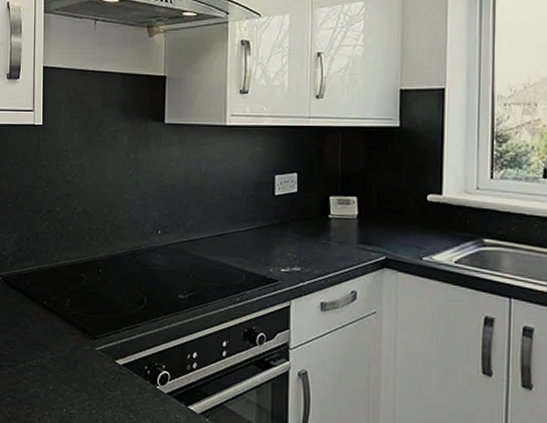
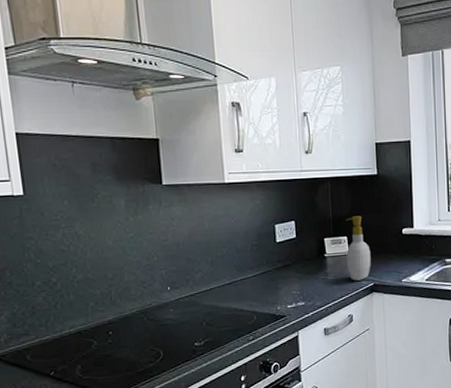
soap bottle: none [354,174,385,251] -> present [345,216,371,281]

